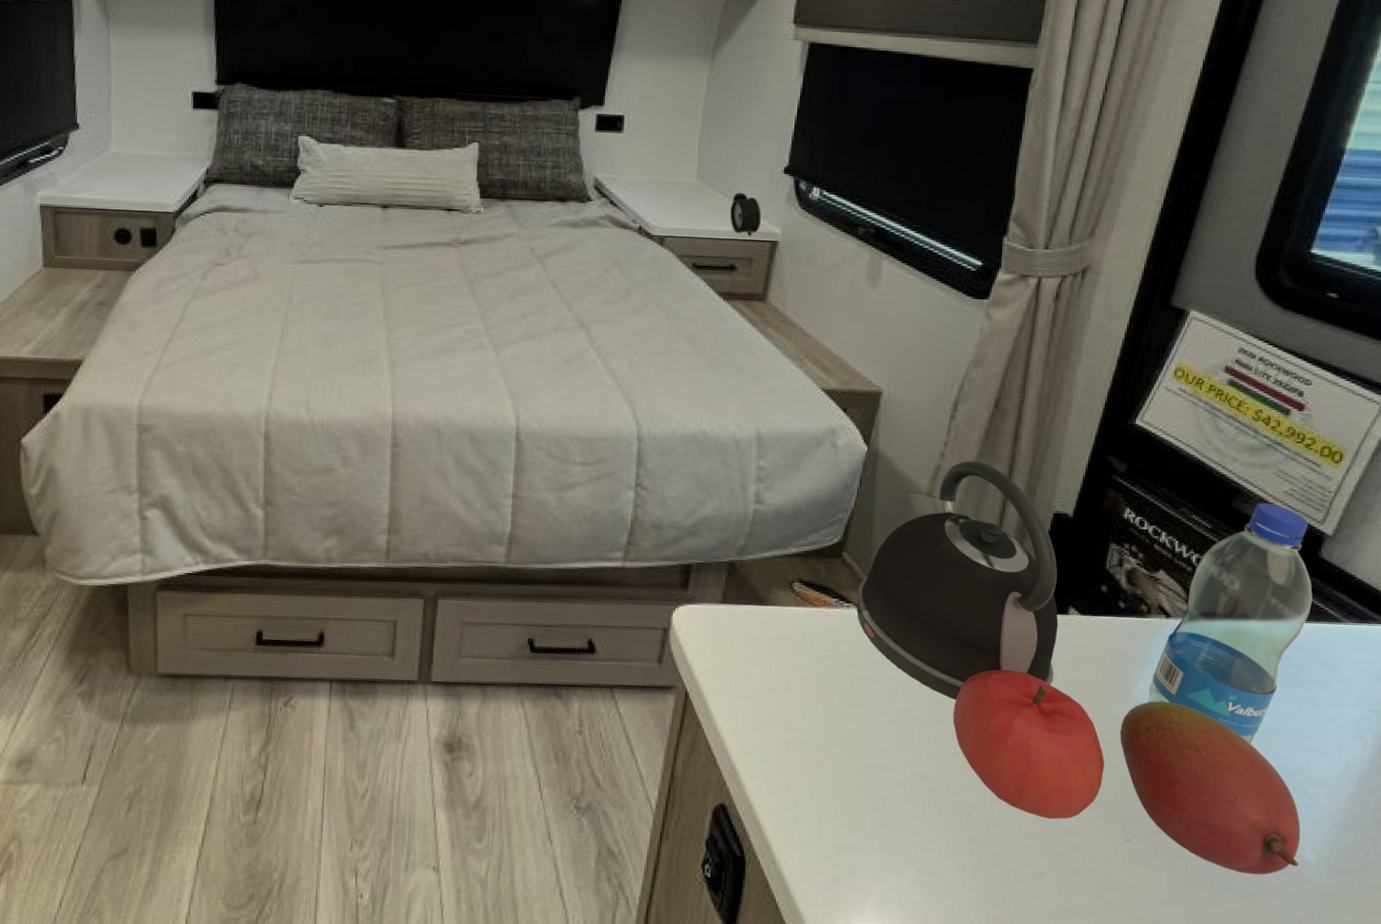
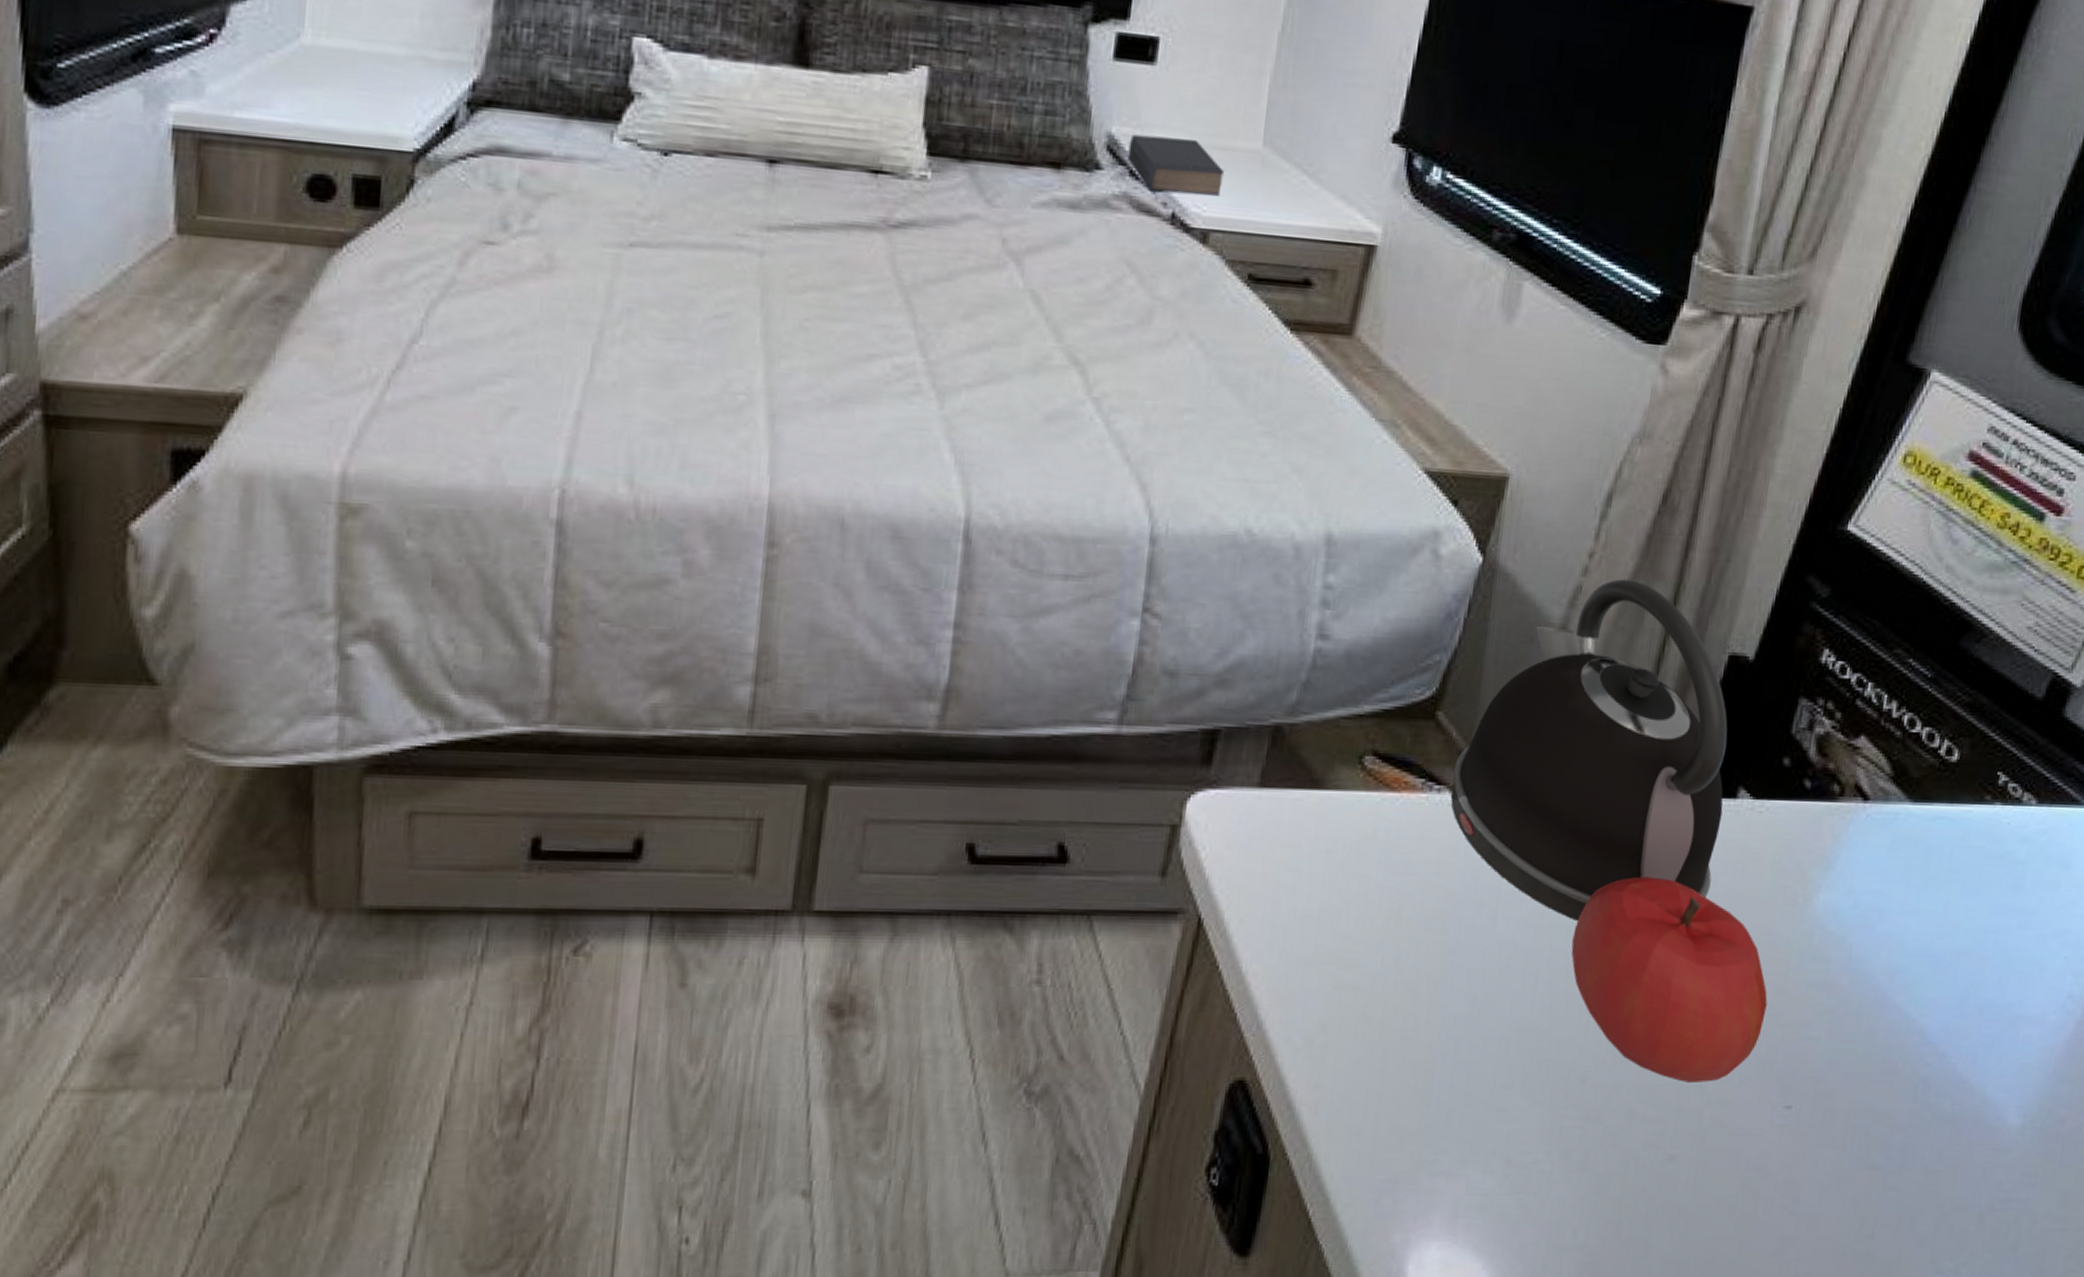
book: none [608,177,672,215] -> present [1127,134,1224,197]
alarm clock: present [729,192,762,236] -> none [1308,167,1356,236]
fruit: present [1120,701,1301,875] -> none [1789,916,2006,1147]
bottle: present [1148,503,1313,744] -> none [1830,642,2054,972]

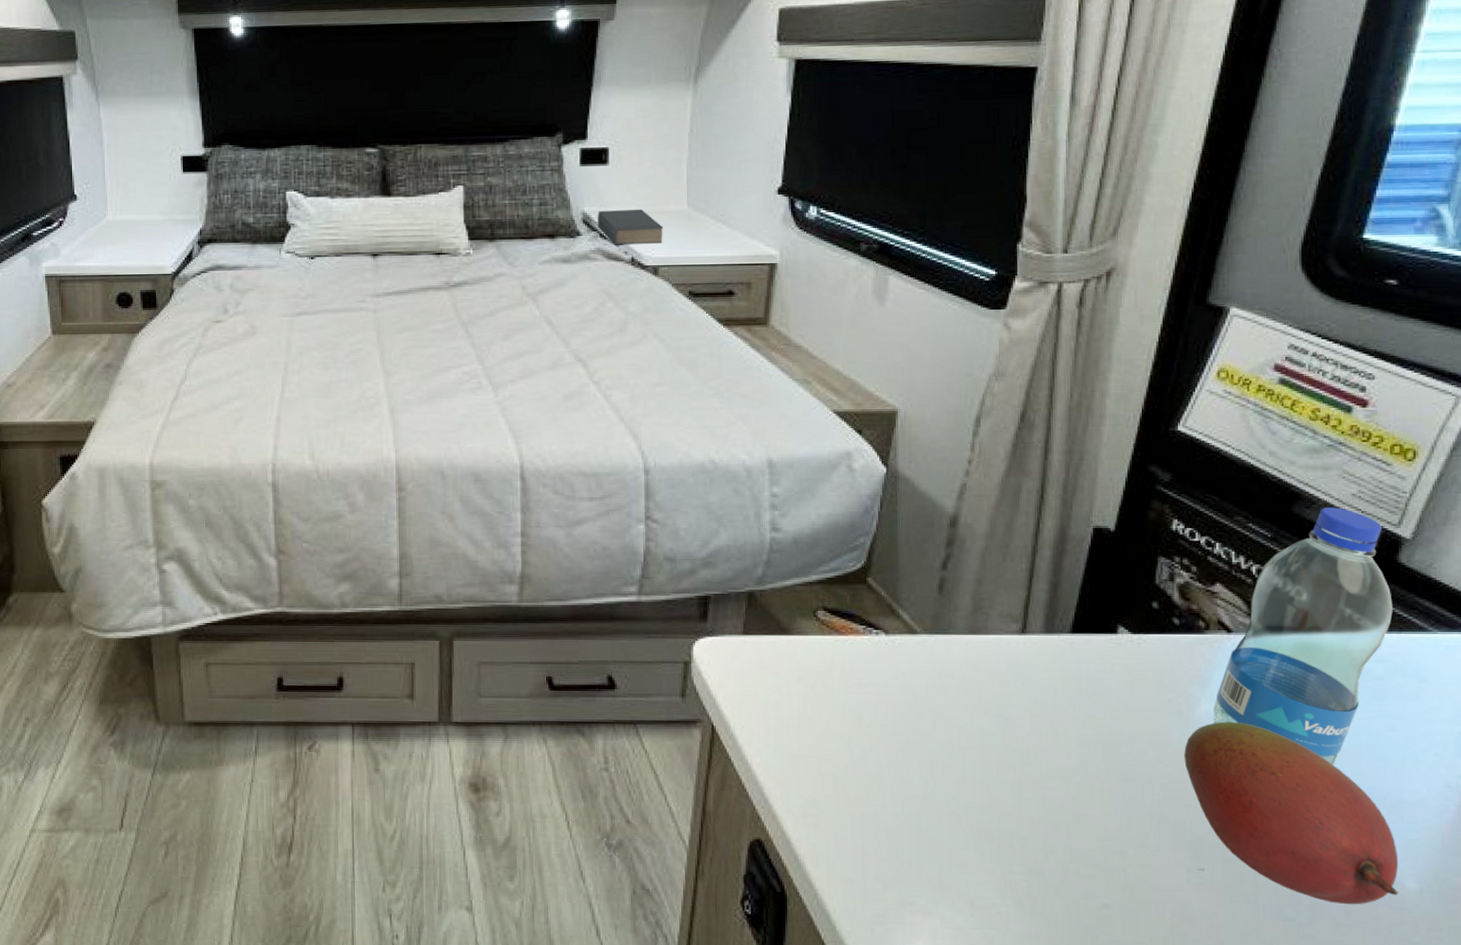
kettle: present [1450,579,1728,921] -> none [886,478,1107,726]
fruit: present [1571,876,1768,1084] -> none [998,693,1169,849]
fruit: none [1789,916,2006,1147] -> present [1184,721,1399,905]
bottle: none [1830,642,2054,972] -> present [1213,508,1393,765]

